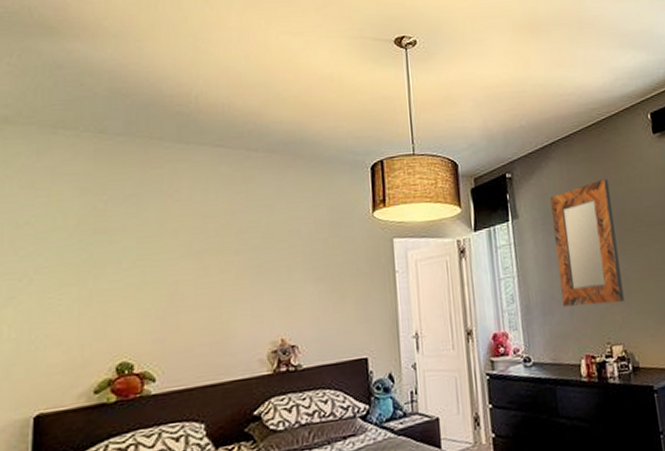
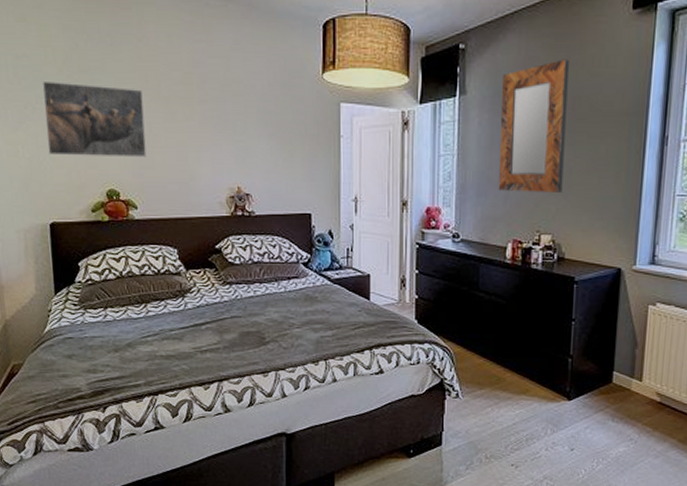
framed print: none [43,246,171,331] -> present [42,80,147,158]

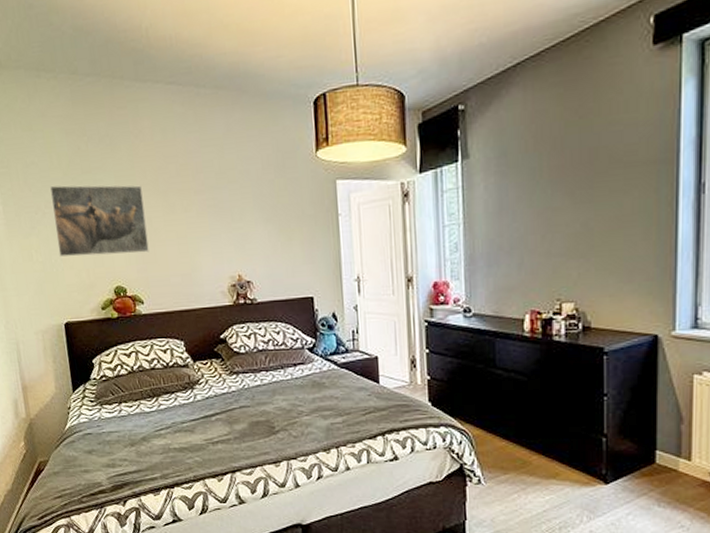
home mirror: present [498,59,569,193] -> none [508,108,584,259]

